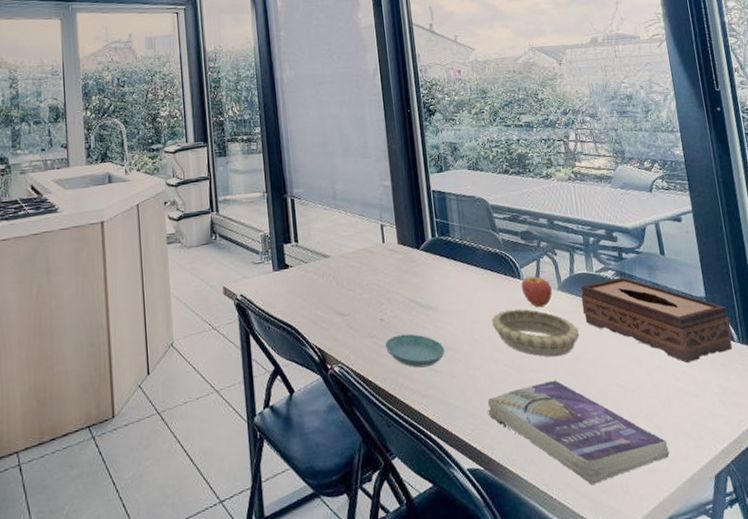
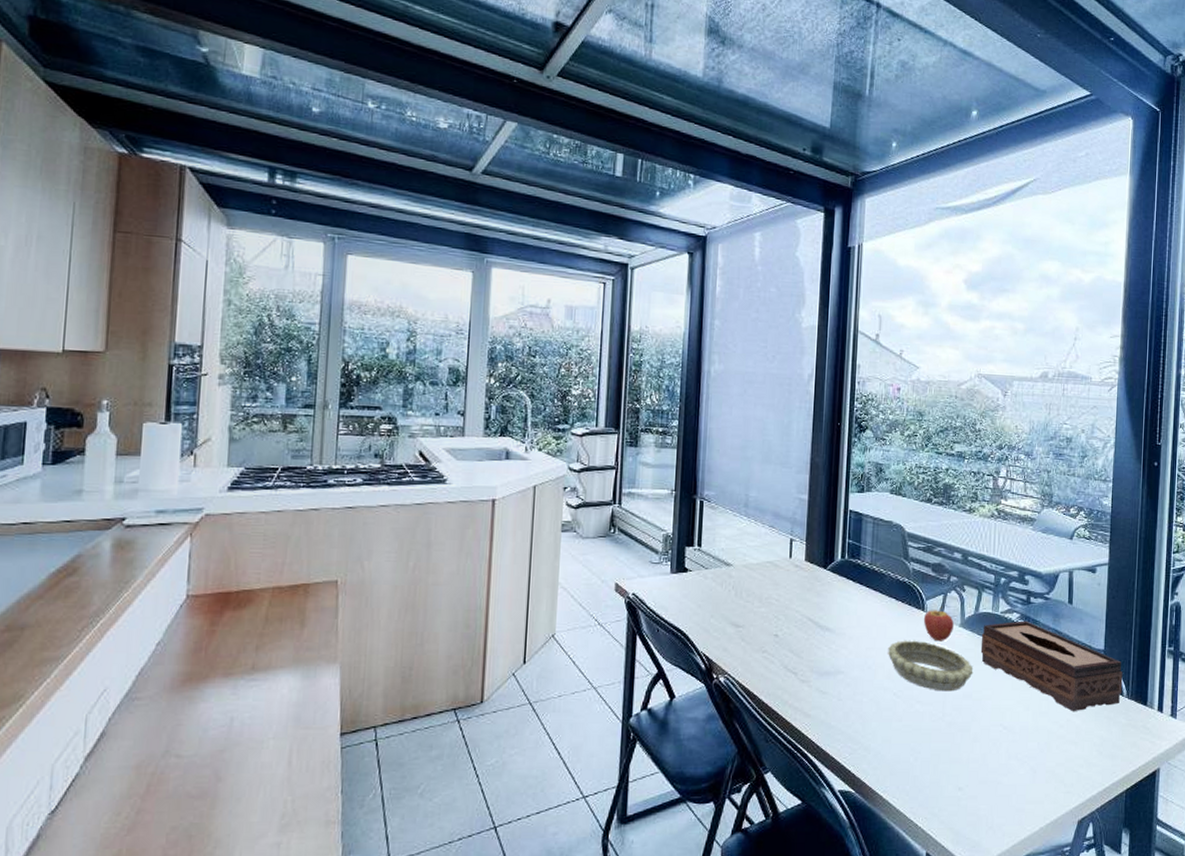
saucer: present [384,333,445,368] -> none [775,652,835,687]
book: present [487,380,670,484] -> none [867,714,1039,817]

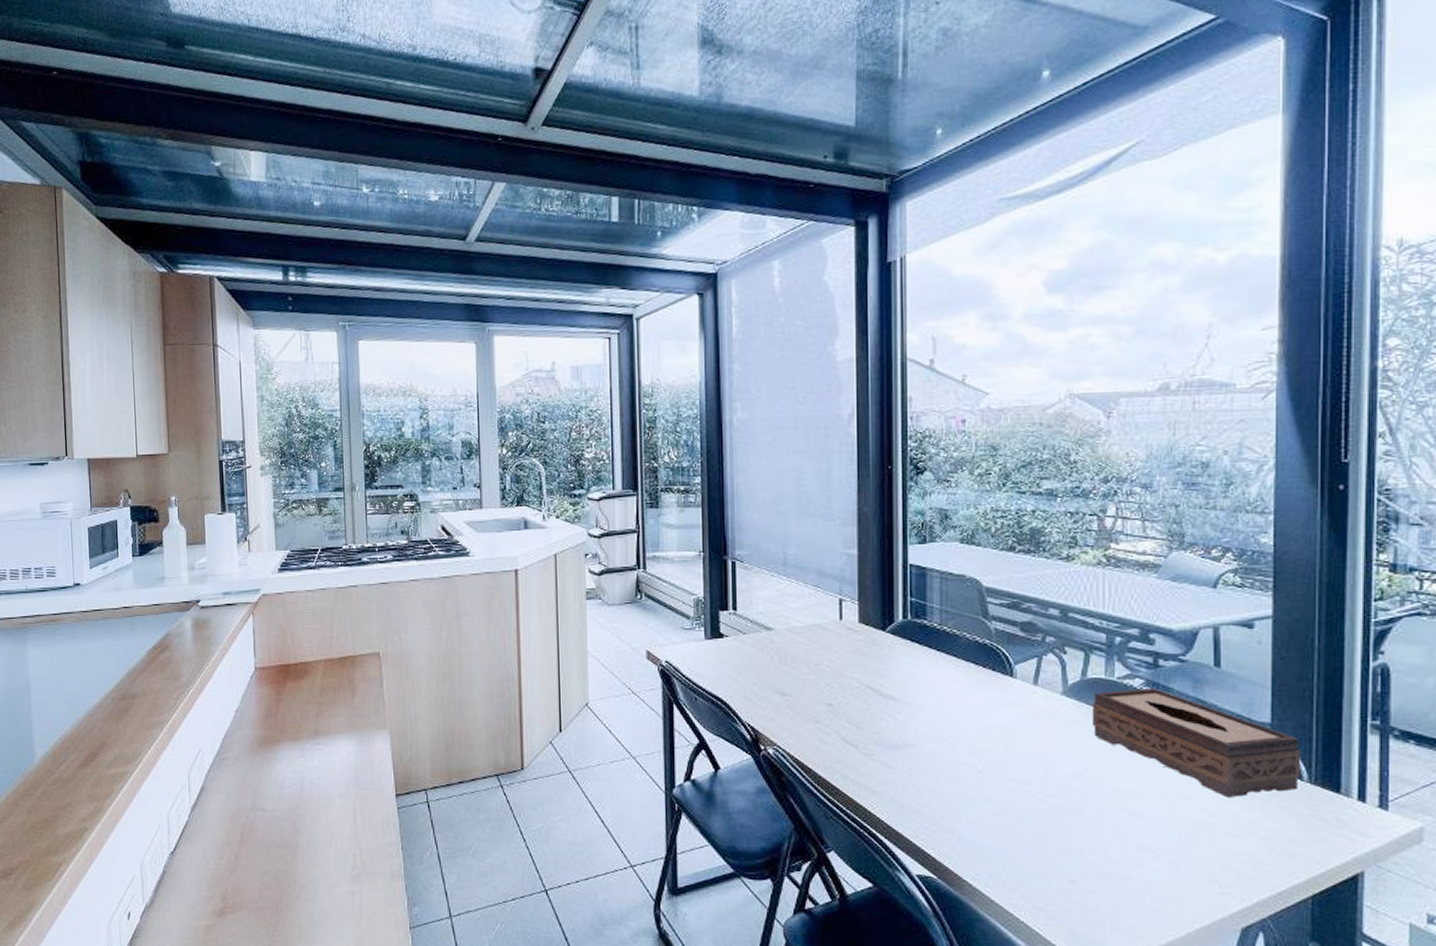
decorative bowl: present [888,640,974,692] -> none [969,710,1083,770]
fruit: present [923,606,954,642] -> none [1012,671,1053,712]

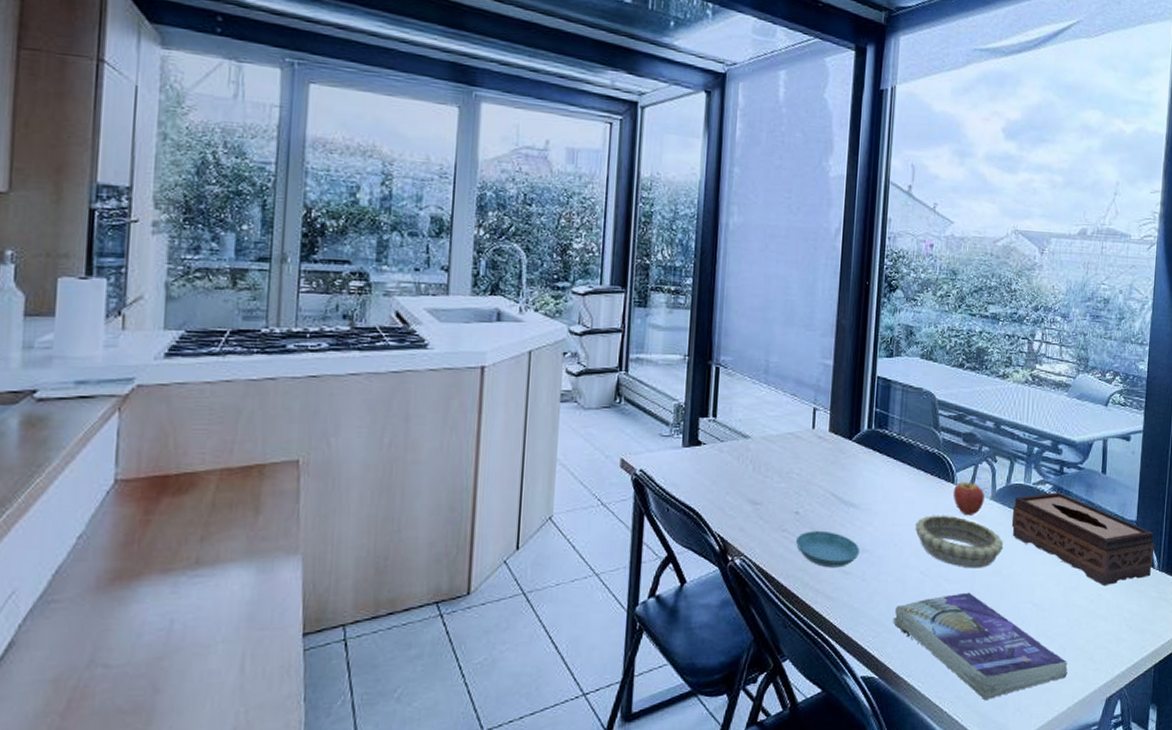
saucer: none [830,723,904,762] -> present [795,530,859,568]
book: none [949,795,1183,914] -> present [892,592,1068,700]
decorative bowl: none [969,710,1083,770] -> present [915,515,1004,569]
fruit: none [1012,671,1053,712] -> present [953,478,984,516]

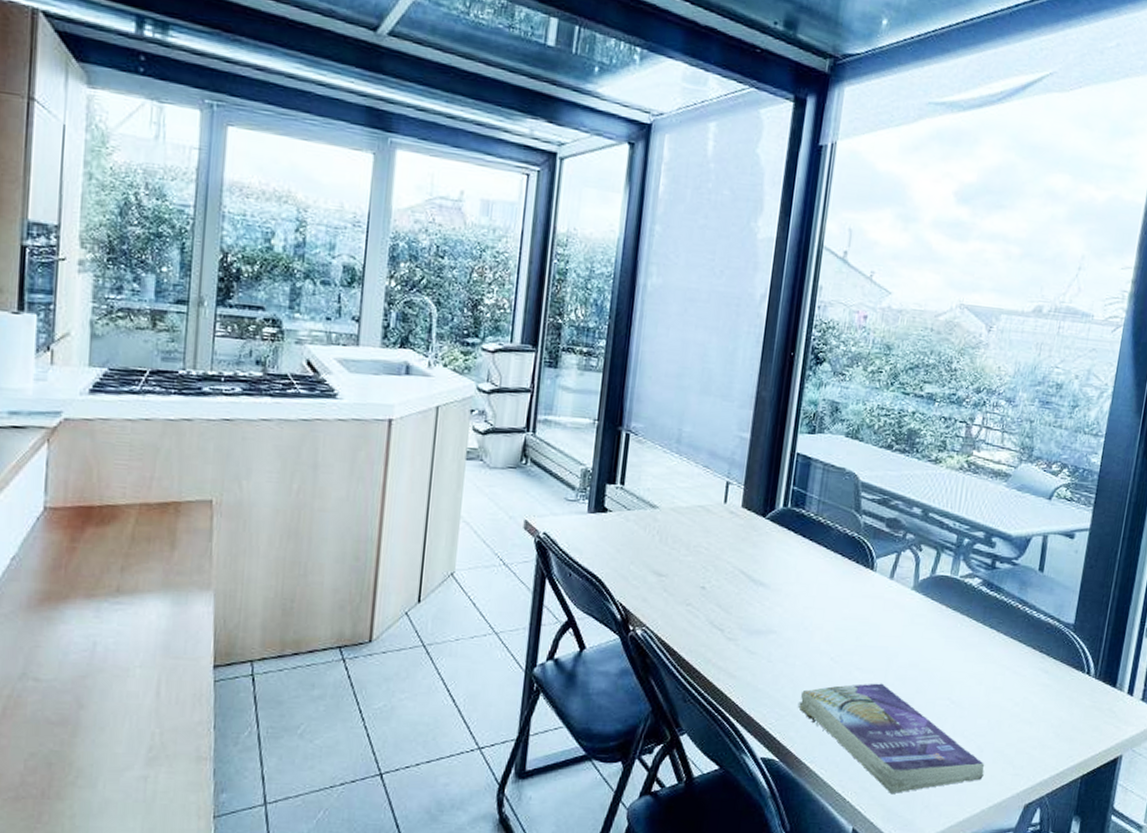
saucer: present [795,530,859,568] -> none [699,607,767,647]
decorative bowl: present [915,515,1004,569] -> none [828,601,924,660]
fruit: present [953,478,984,516] -> none [871,566,906,605]
tissue box: present [1011,492,1155,585] -> none [933,587,1093,689]

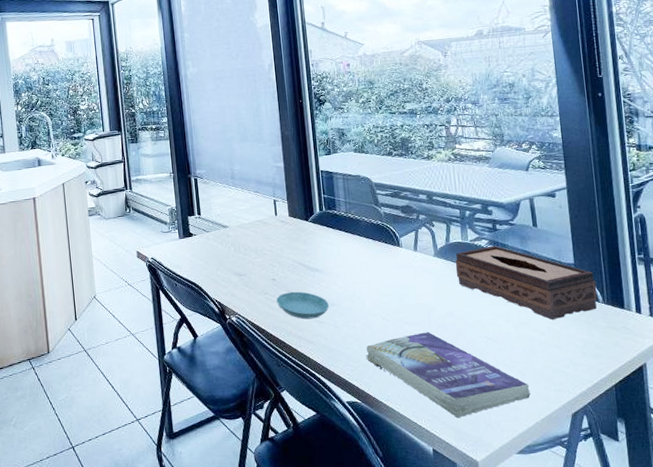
saucer: none [699,607,767,647] -> present [276,291,329,320]
tissue box: none [933,587,1093,689] -> present [455,245,598,319]

